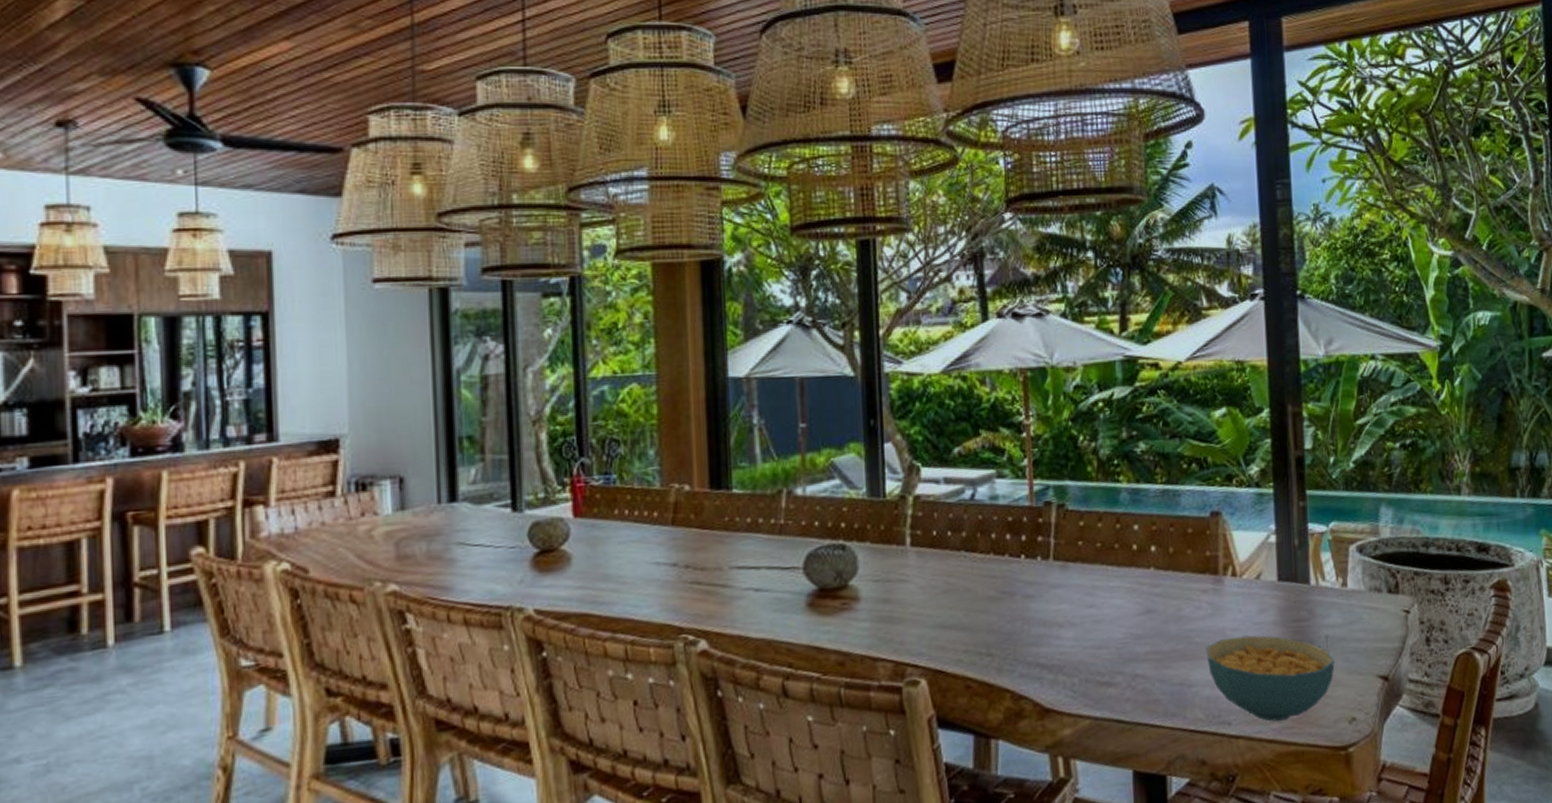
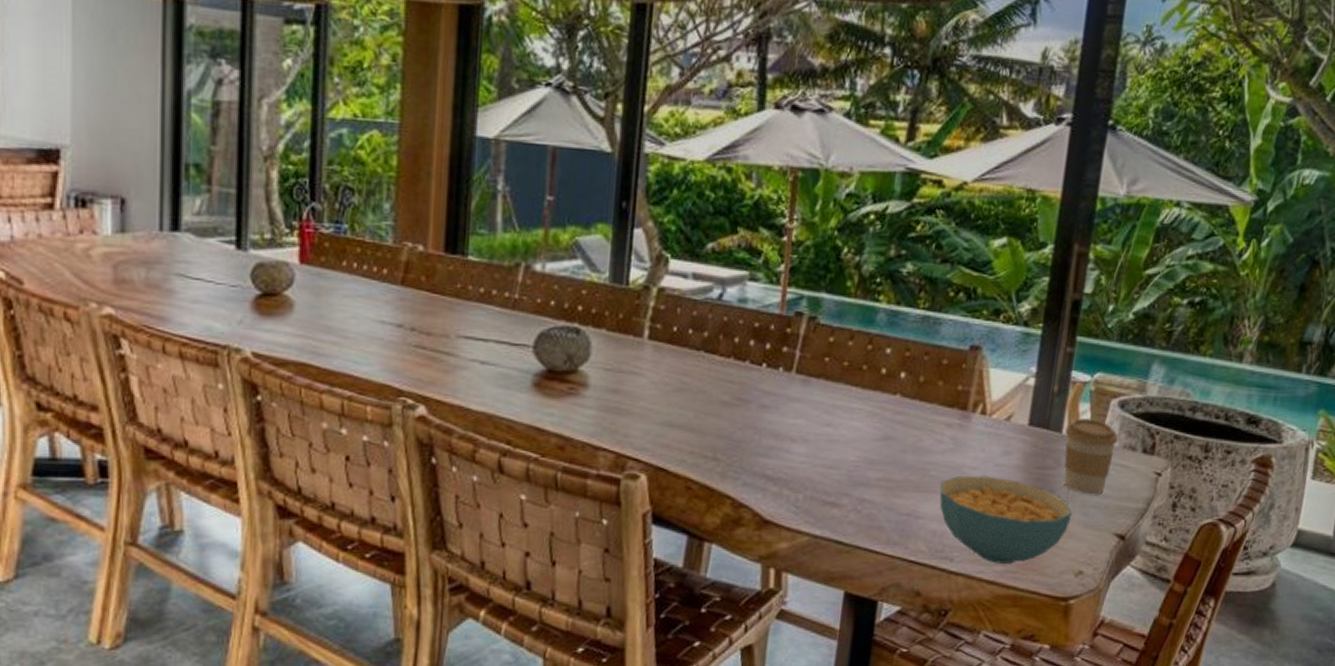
coffee cup: none [1313,566,1364,641] -> present [1064,418,1119,495]

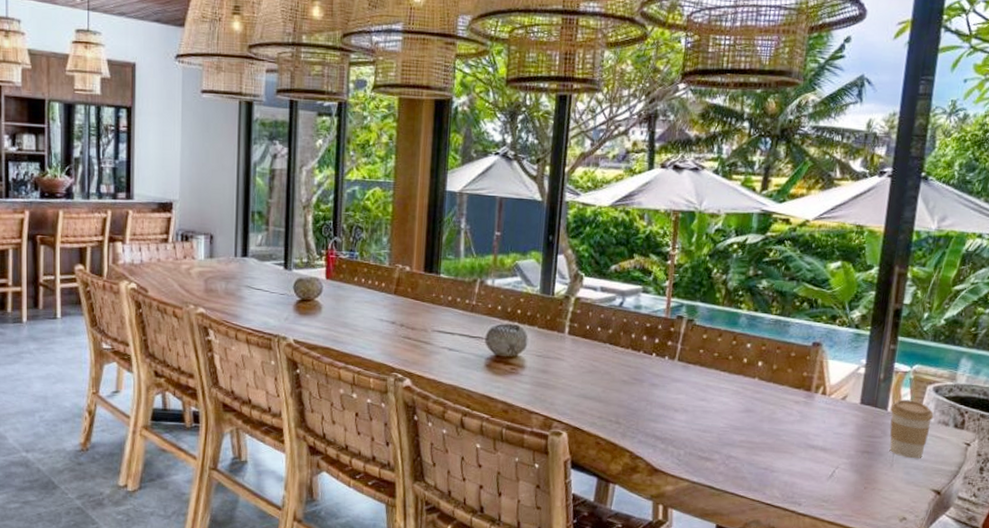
cereal bowl: present [939,475,1072,564] -> none [789,440,897,509]

